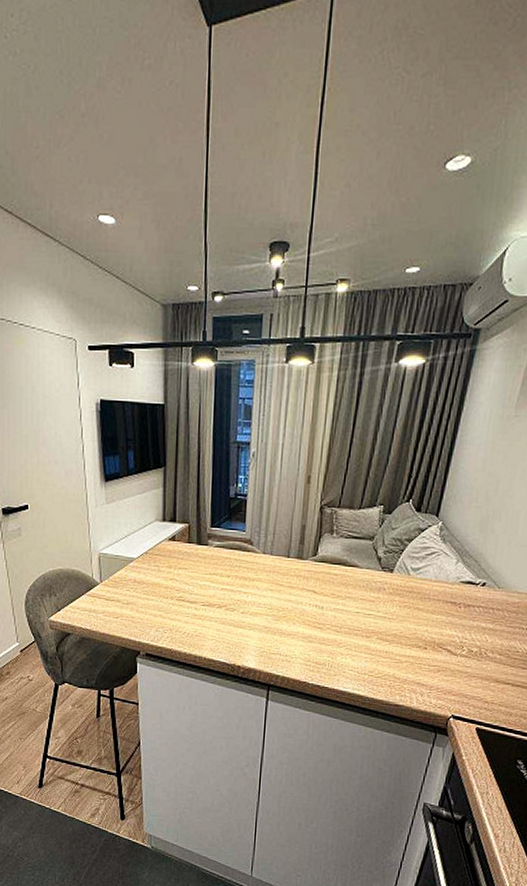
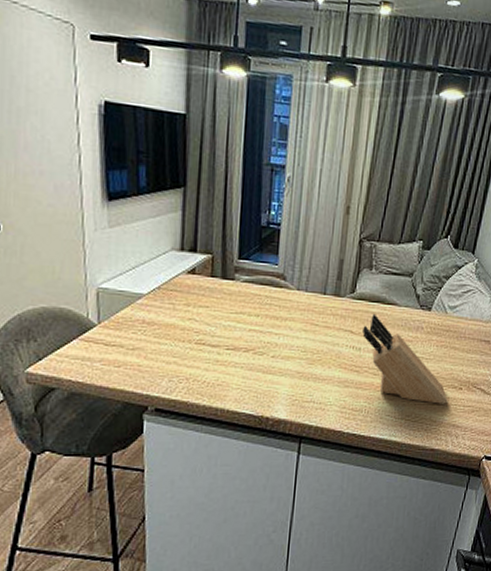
knife block: none [325,575,412,663] -> present [362,313,448,404]

